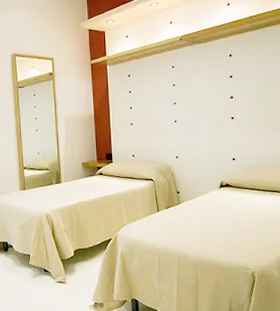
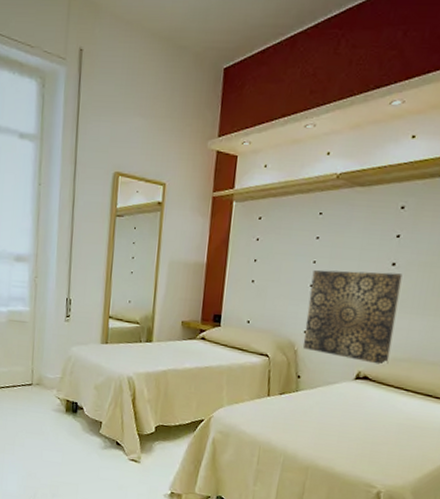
wall art: none [175,104,242,174] -> present [302,270,403,365]

